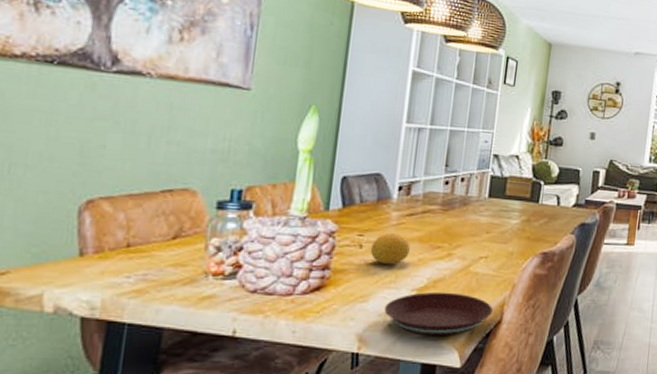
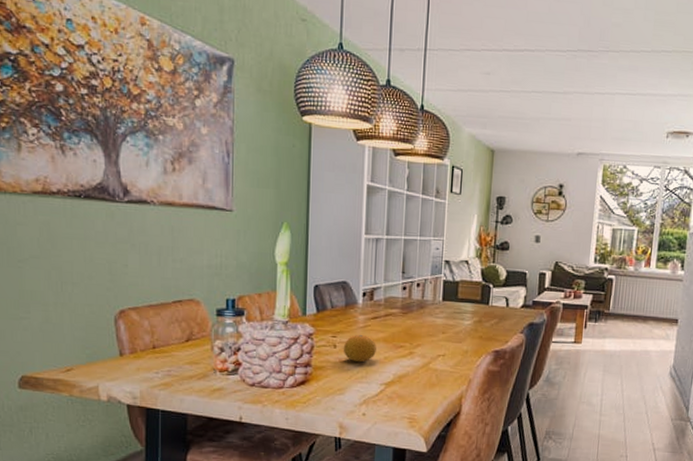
plate: present [384,292,493,337] -> none [358,386,452,425]

